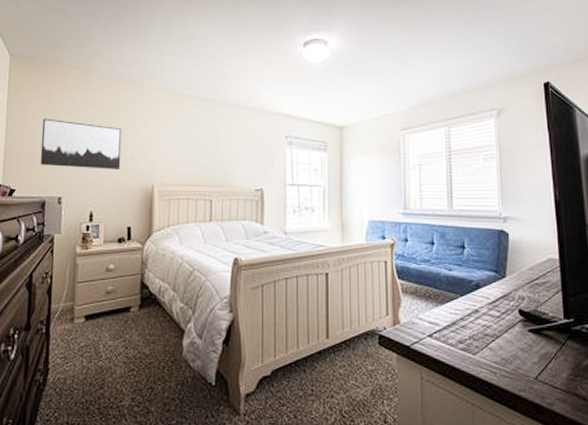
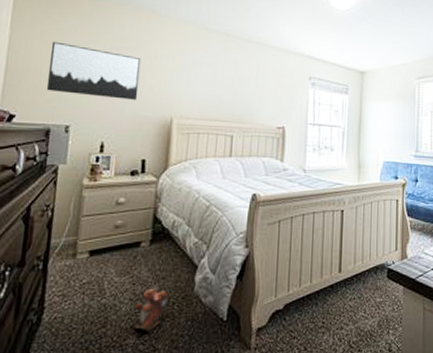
plush toy: none [128,352,158,394] -> present [133,288,168,332]

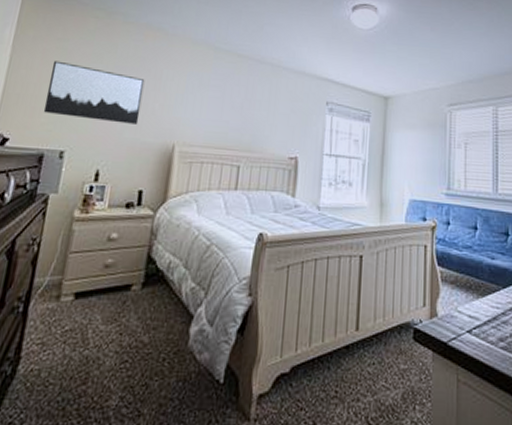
plush toy: present [133,288,168,332] -> none [117,339,158,392]

